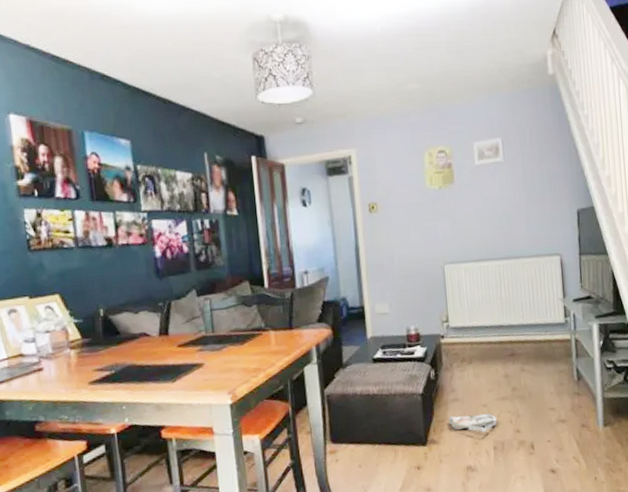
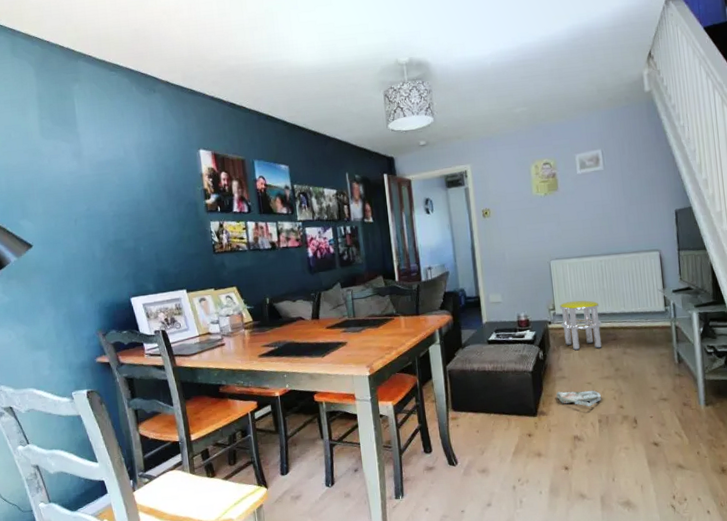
stool: none [453,310,499,369] -> present [559,300,602,351]

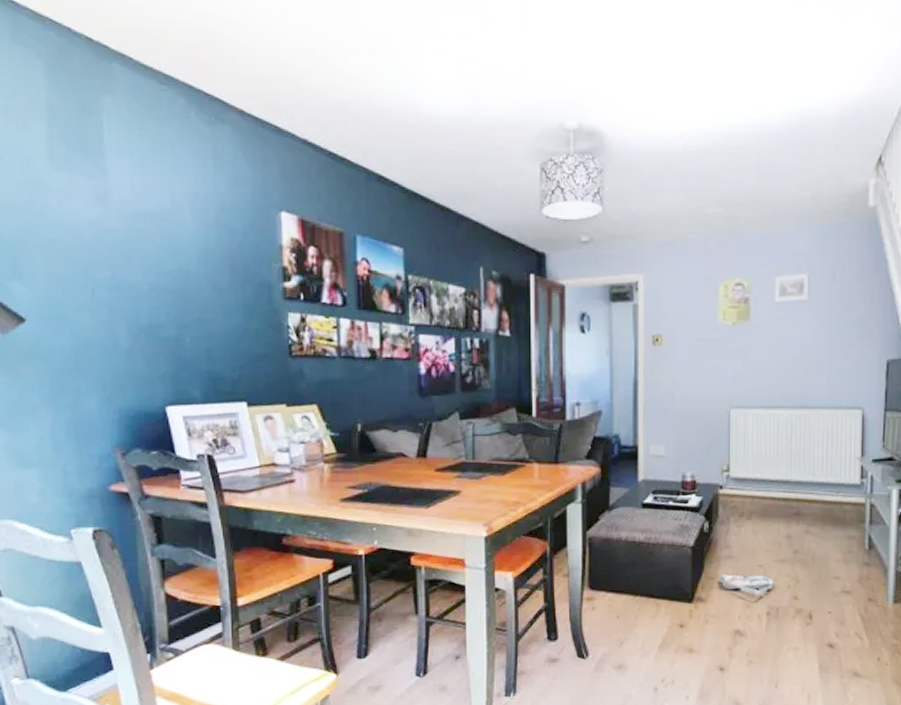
stool: present [559,300,602,351] -> none [734,462,784,525]

